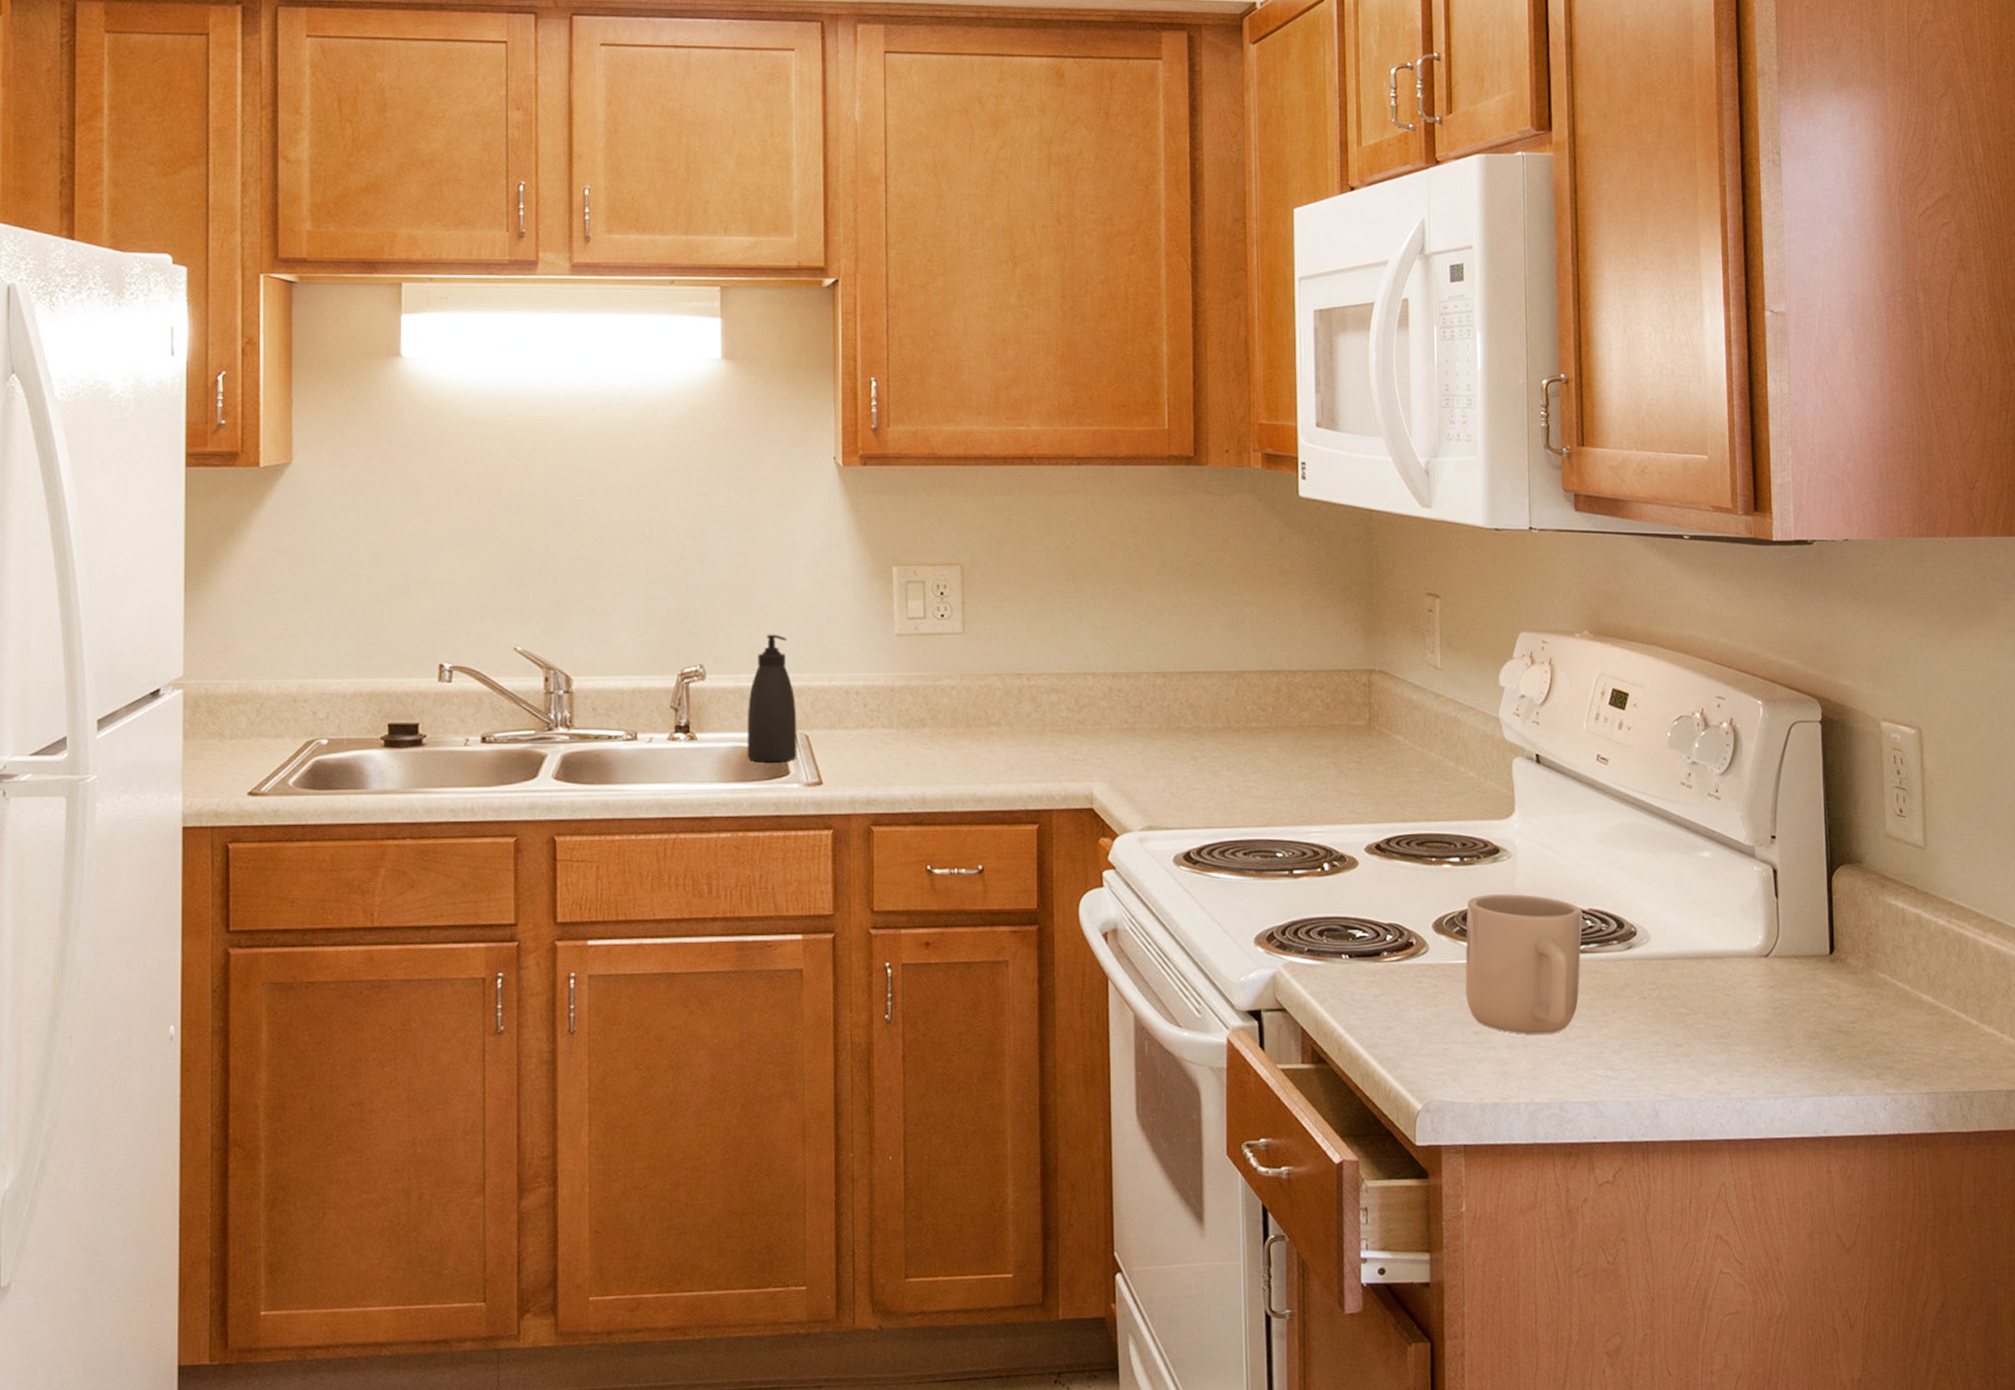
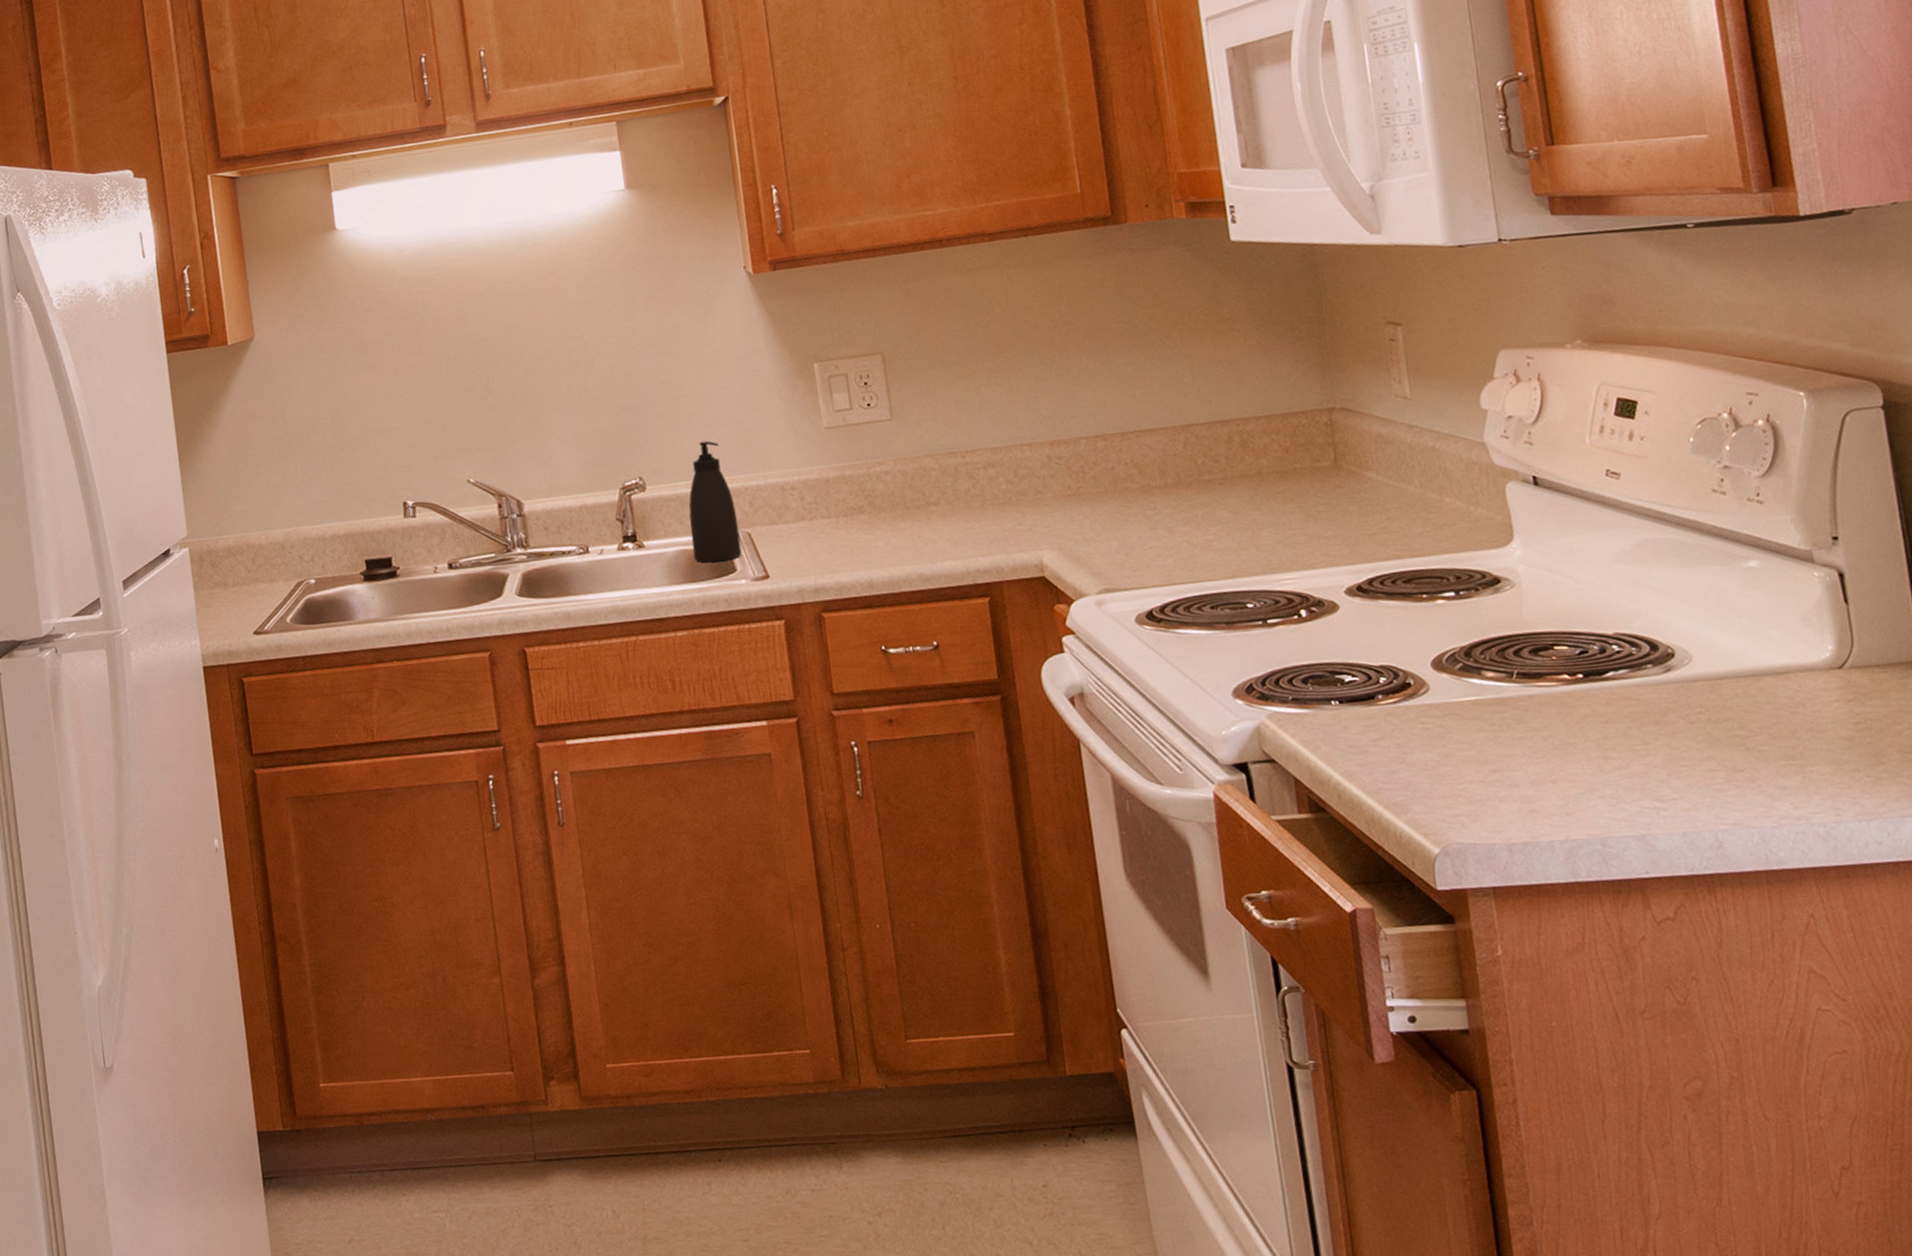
mug: present [1465,894,1583,1035] -> none [1468,624,1612,769]

